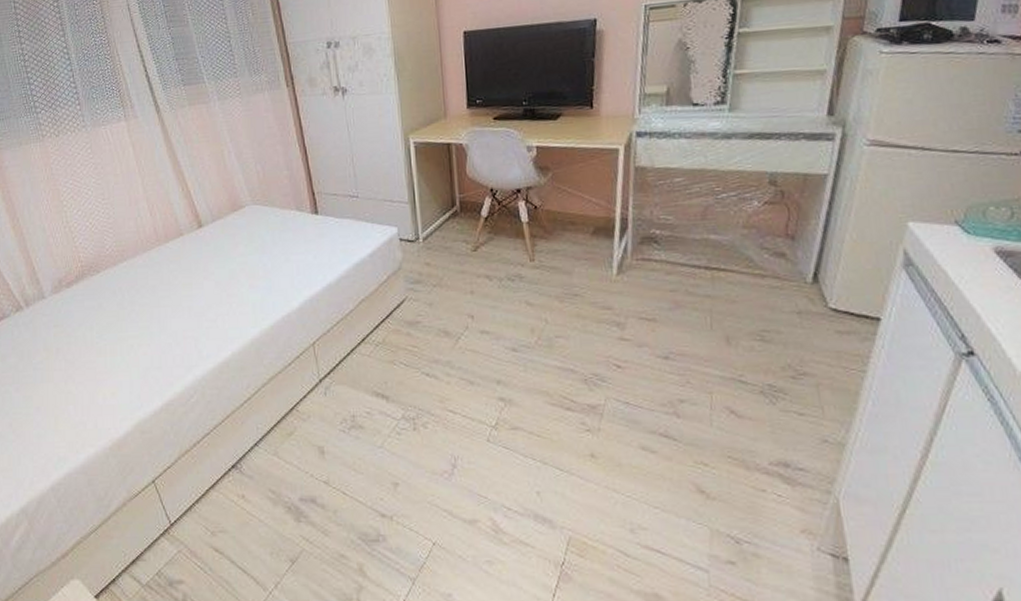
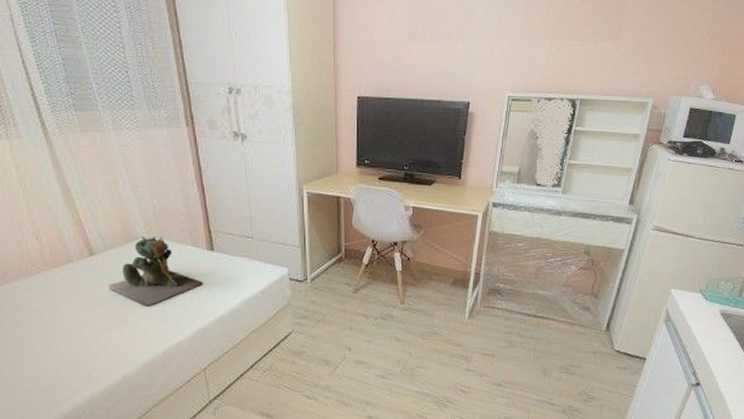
stuffed toy: none [215,202,309,277] -> present [107,235,203,306]

